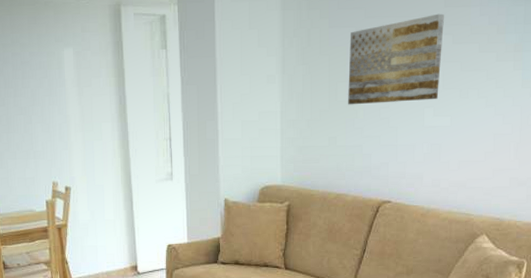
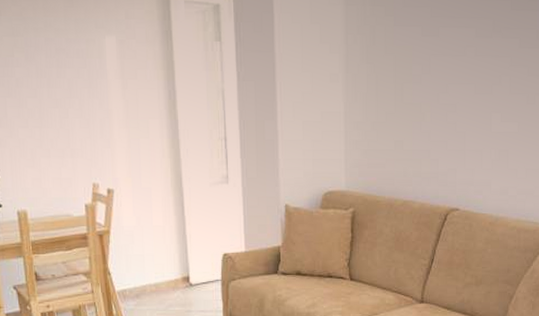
wall art: present [348,13,444,105] -> none [414,16,511,108]

